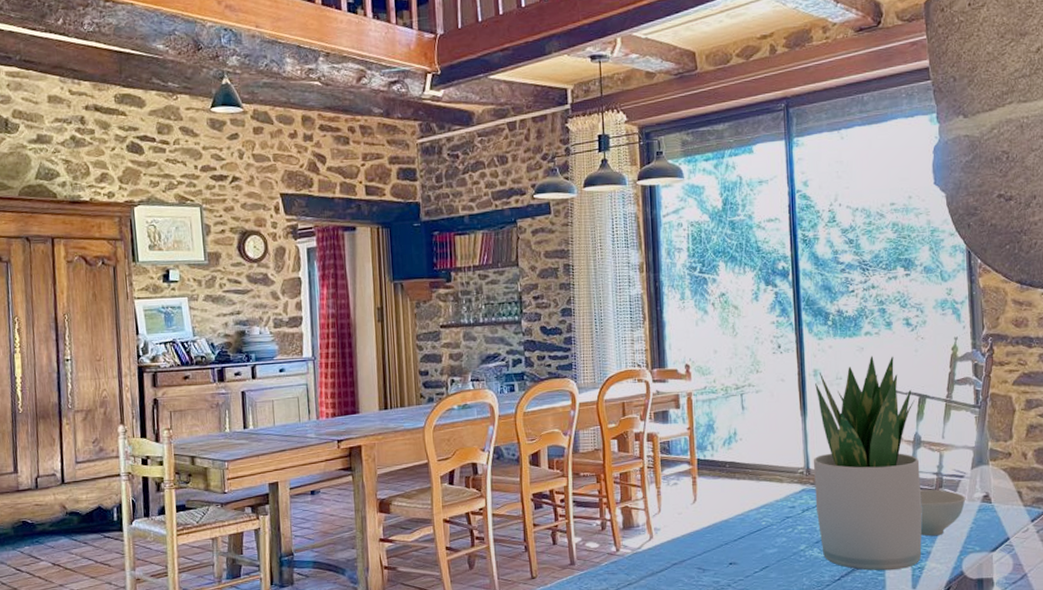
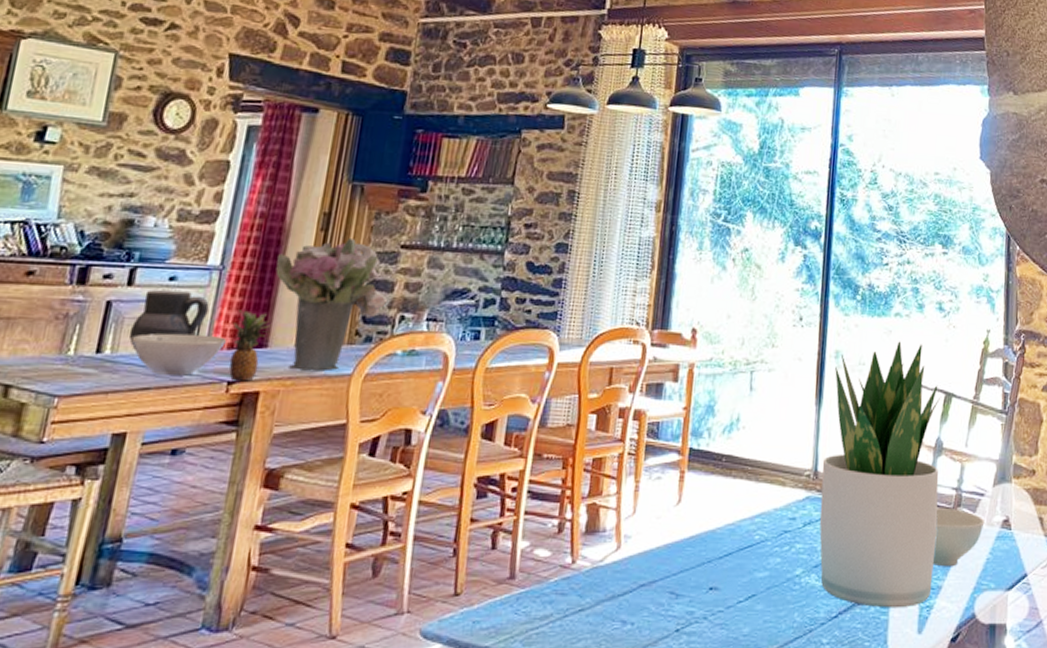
ceramic jug: none [262,379,312,424] -> present [128,290,209,350]
bowl: none [264,408,329,440] -> present [131,333,226,376]
fruit: none [331,388,359,440] -> present [229,310,272,382]
flower bouquet: none [351,324,439,428] -> present [275,237,388,372]

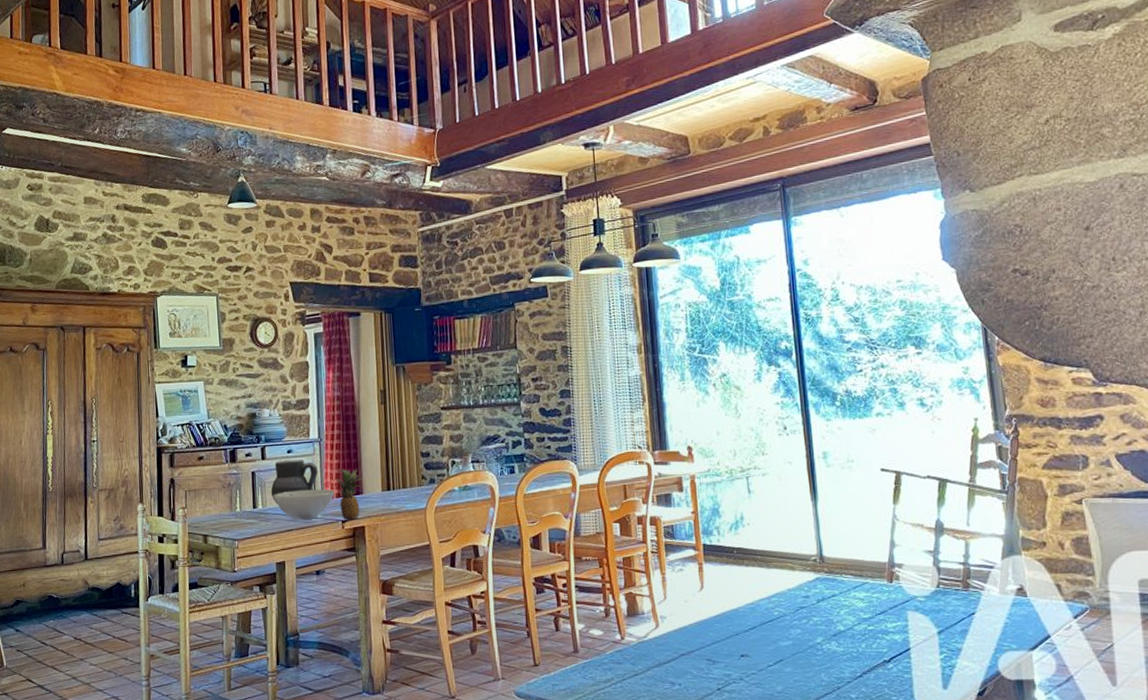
flower bouquet: present [275,237,388,372] -> none [356,406,440,509]
planter: present [819,341,941,607] -> none [825,438,952,667]
bowl: present [932,507,985,567] -> none [945,580,998,632]

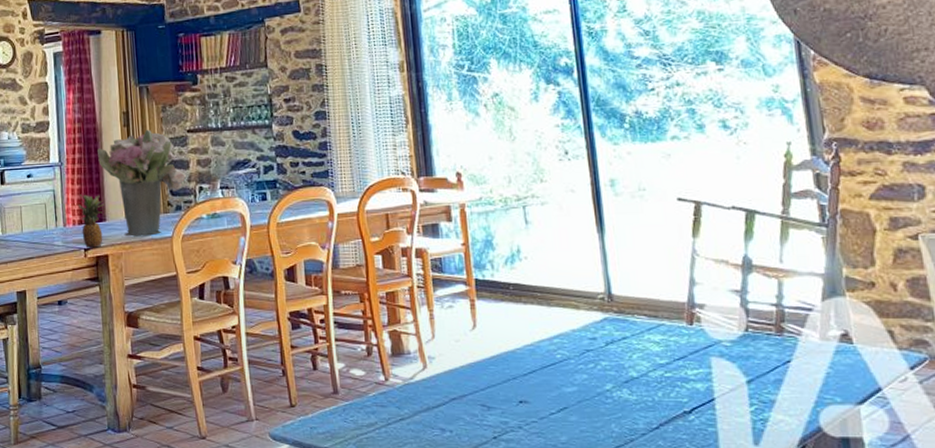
ceramic jug: present [270,460,318,504] -> none [10,185,59,231]
bowl: present [273,489,334,520] -> none [13,215,76,247]
flower bouquet: none [356,406,440,509] -> present [97,129,187,237]

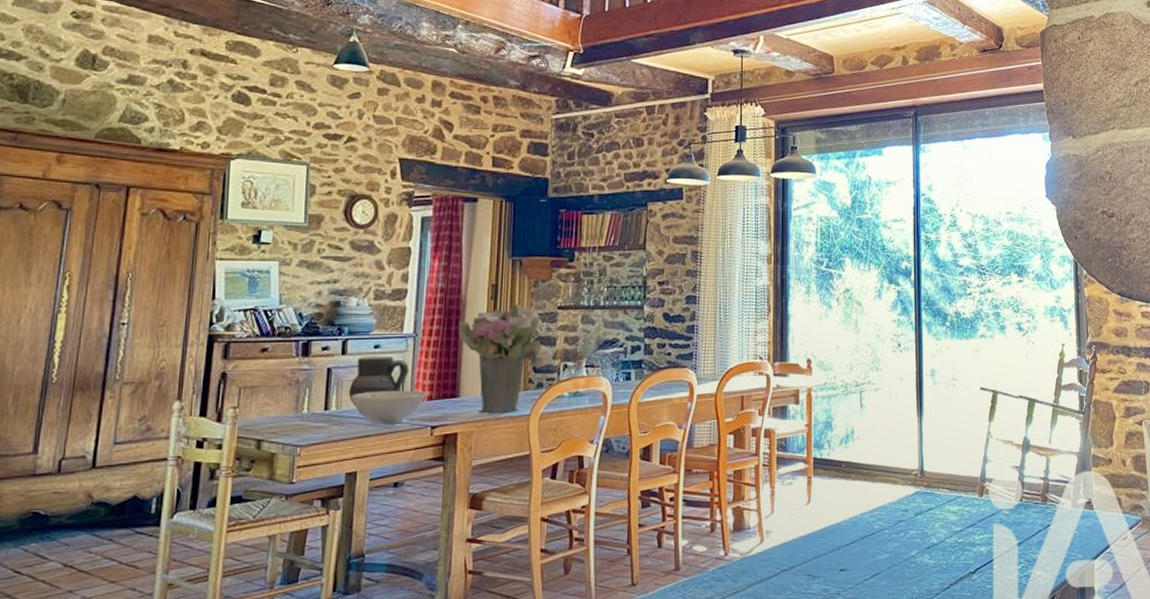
ceramic jug: none [10,185,59,231] -> present [348,357,409,406]
bowl: none [13,215,76,247] -> present [351,390,426,424]
fruit: present [77,194,106,248] -> none [429,368,461,426]

